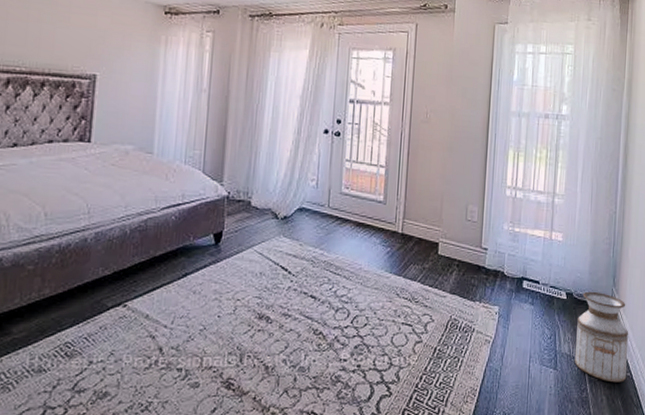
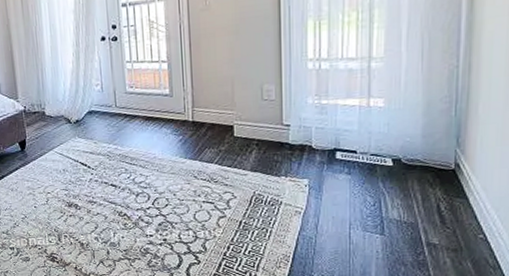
planter: present [574,291,629,383] -> none [406,154,481,245]

